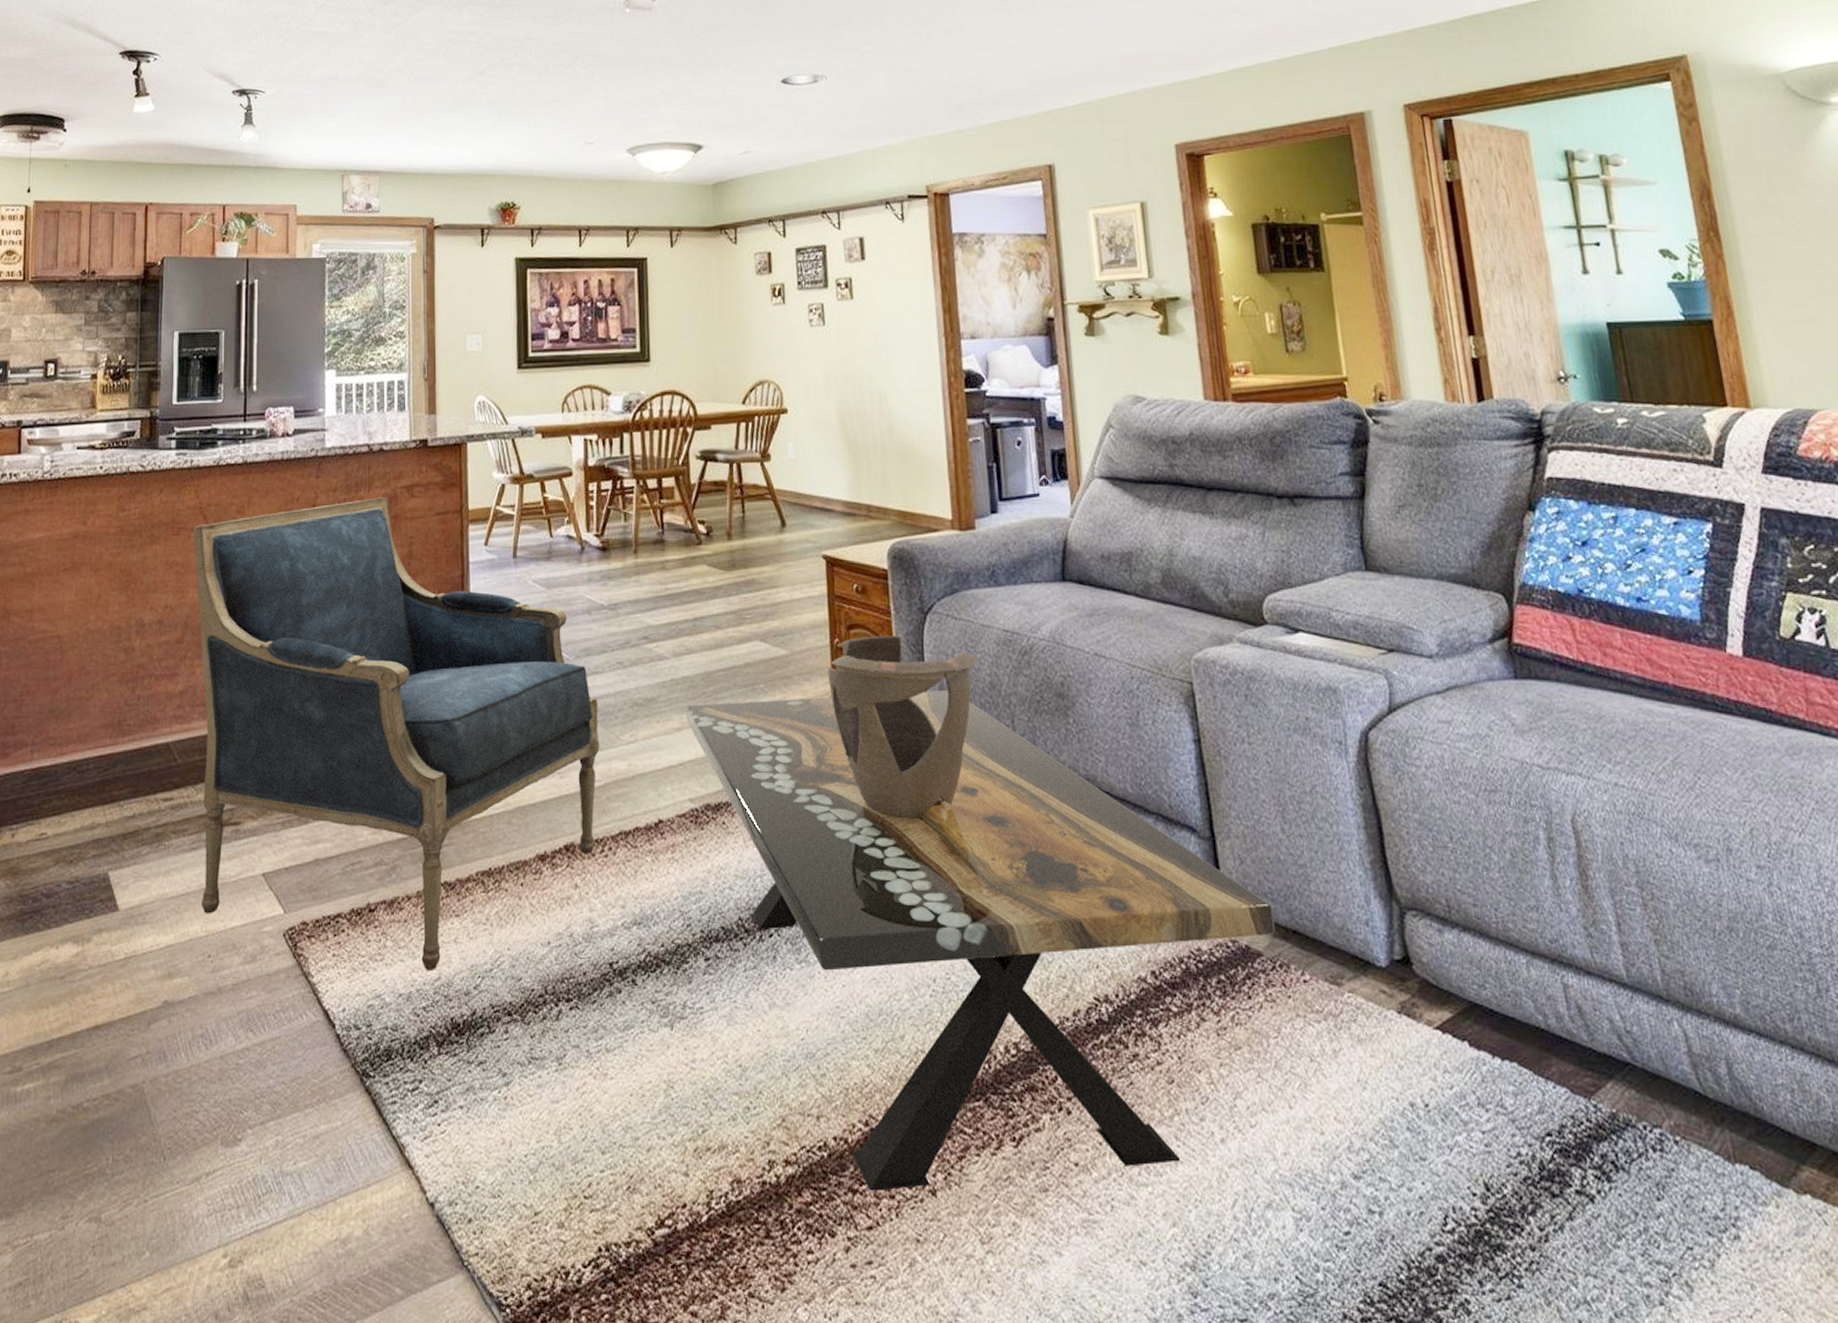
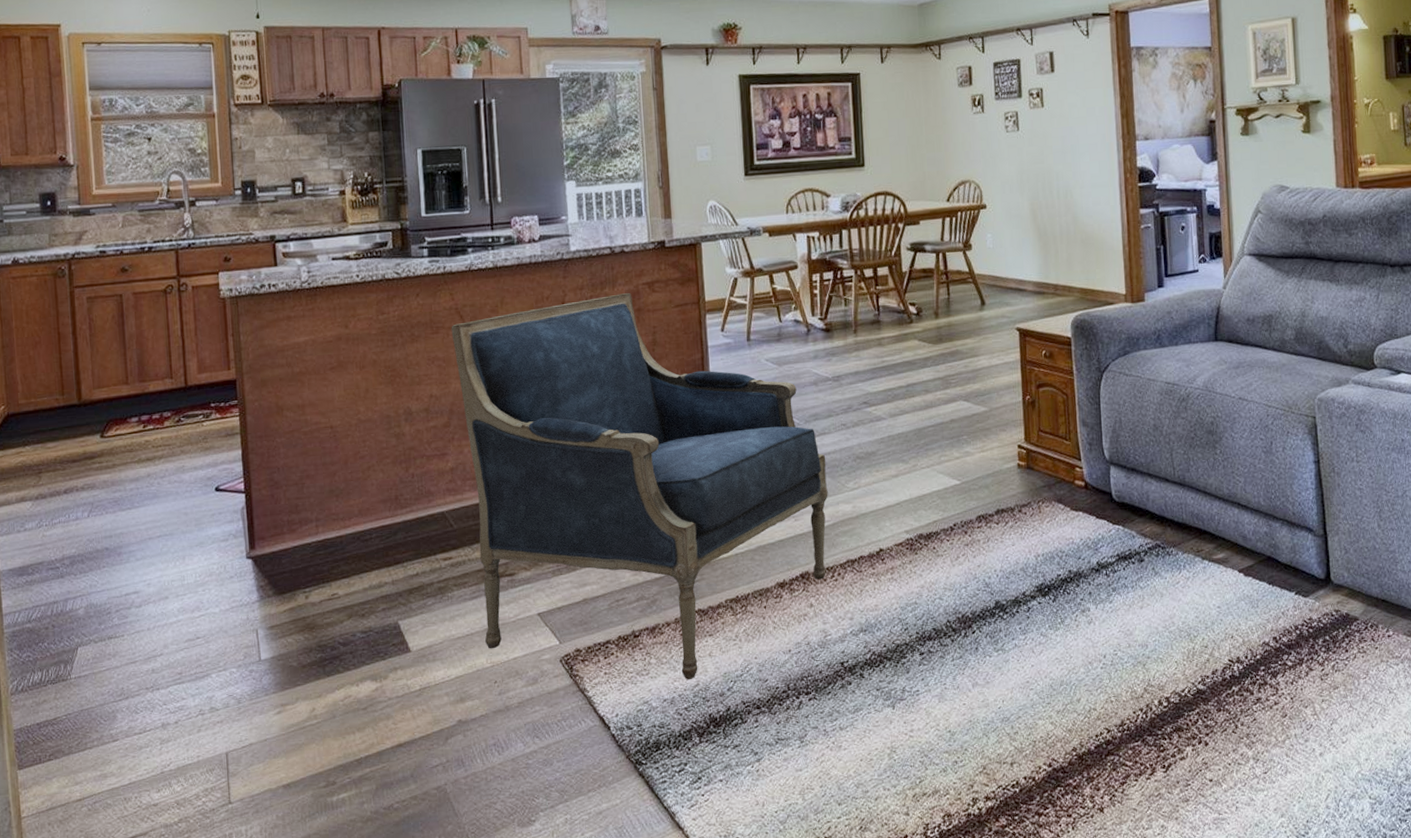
coffee table: present [686,691,1275,1192] -> none [901,433,1369,813]
decorative bowl: present [828,635,977,819] -> none [1020,391,1143,536]

